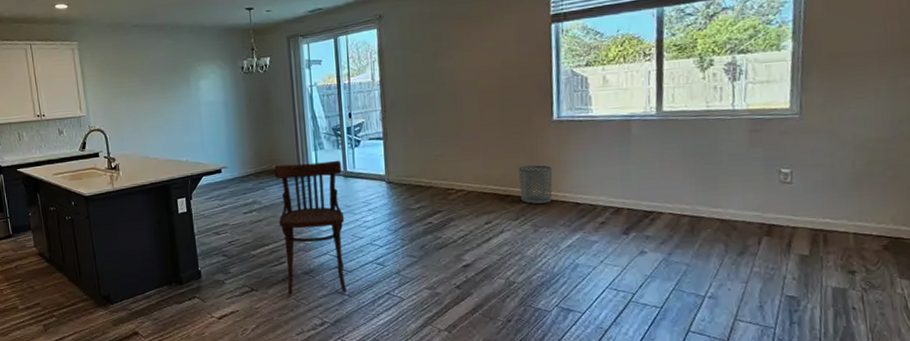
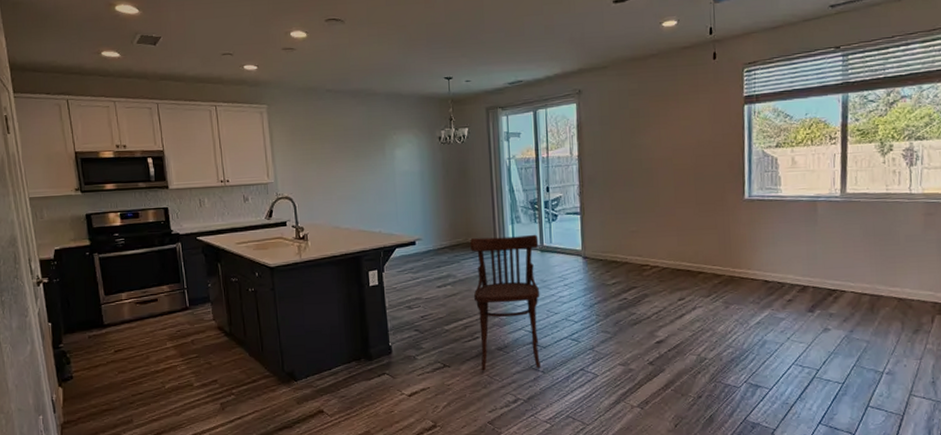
waste bin: present [518,165,553,204] -> none [711,242,743,281]

